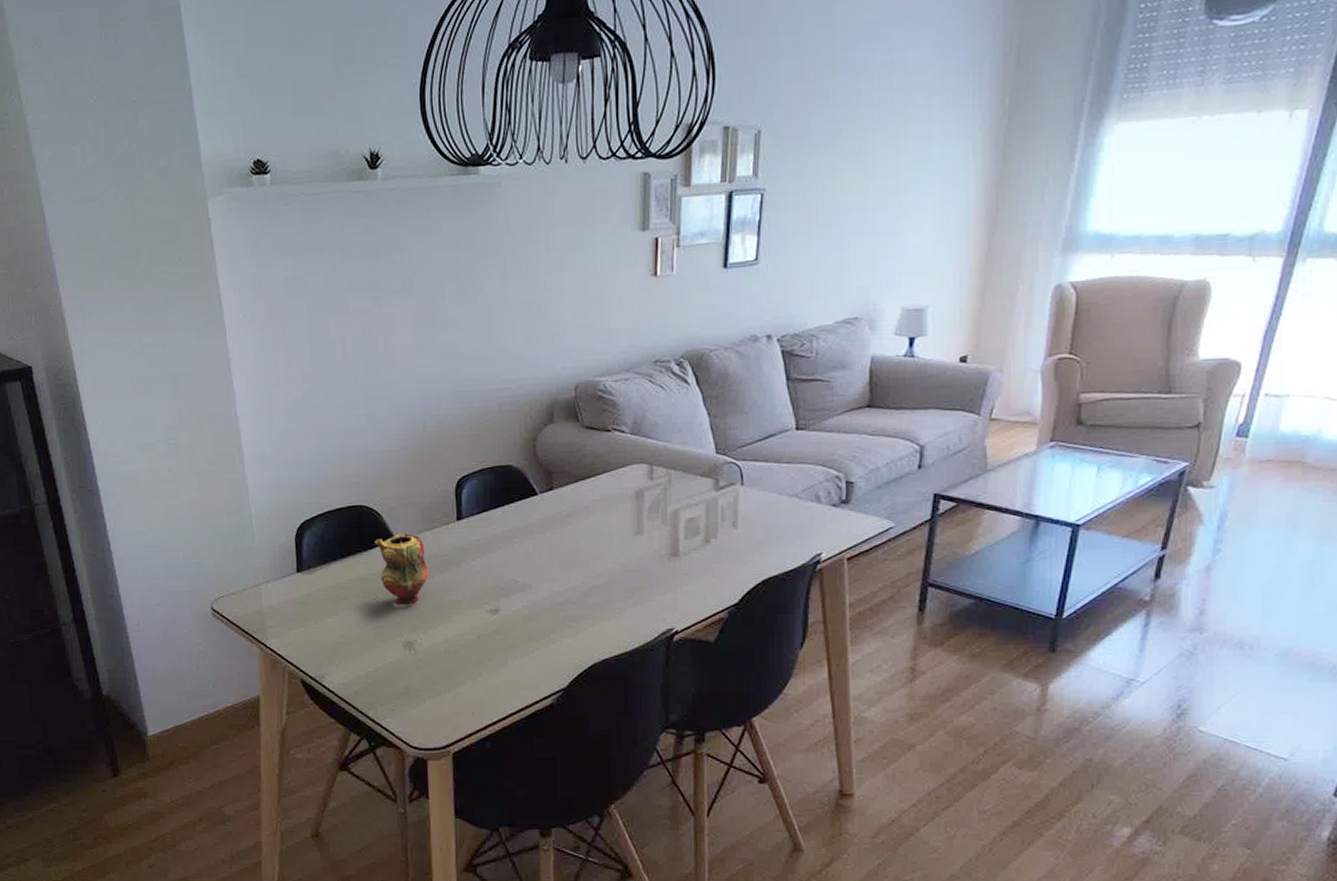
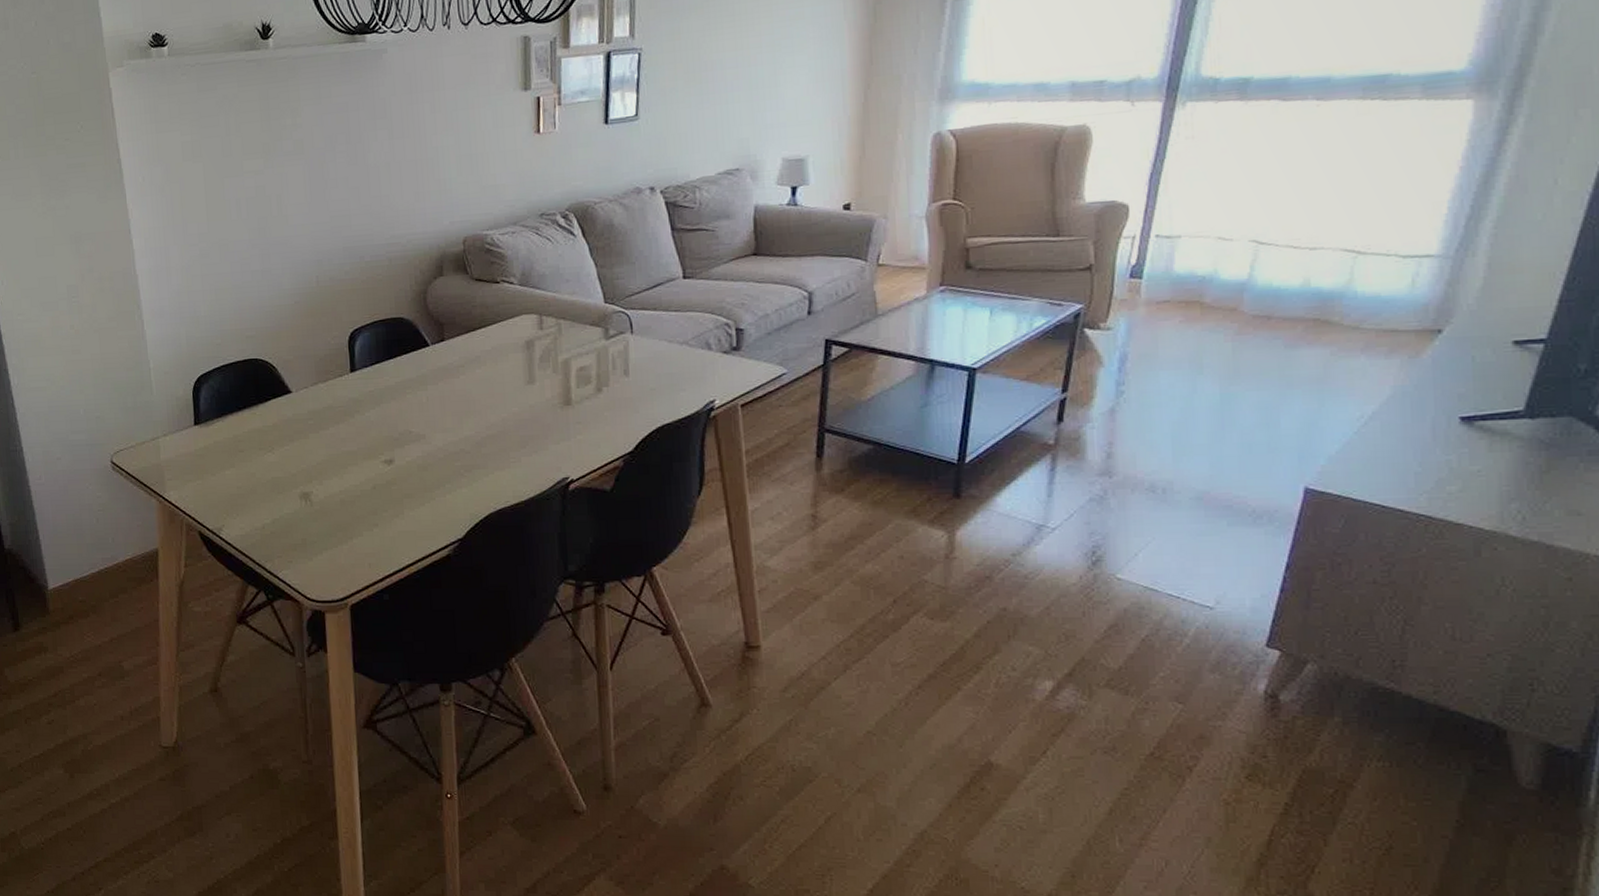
teapot: present [375,532,428,605] -> none [270,385,323,457]

